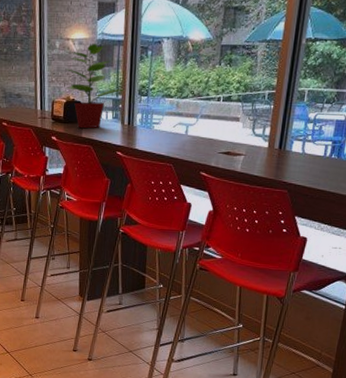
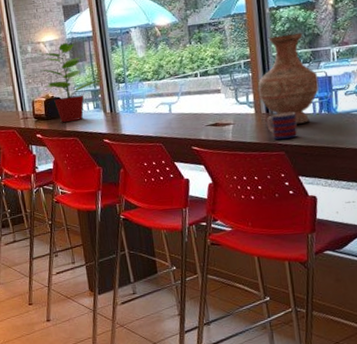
vase: none [276,70,338,165] -> present [258,32,319,124]
mug: none [276,151,307,179] -> present [266,112,298,140]

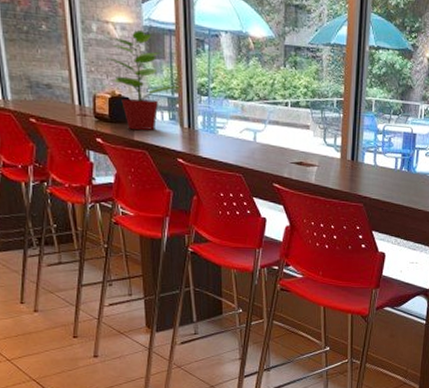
vase: present [258,32,319,124] -> none [347,78,405,178]
mug: present [266,112,298,140] -> none [350,163,379,192]

